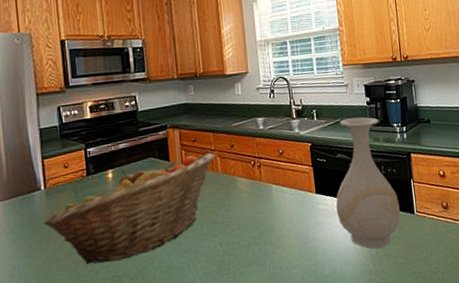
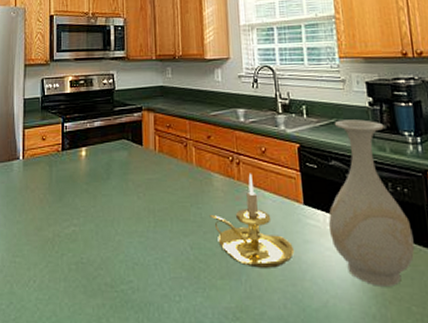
fruit basket: present [43,152,215,265] -> none [18,141,190,246]
candle holder: none [236,173,309,252] -> present [209,173,295,268]

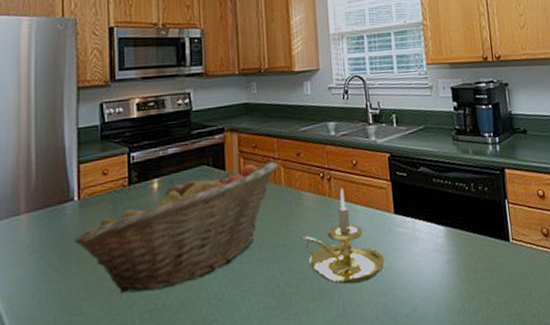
fruit basket: none [18,141,190,246] -> present [73,161,278,294]
vase: present [328,119,415,286] -> none [417,124,494,283]

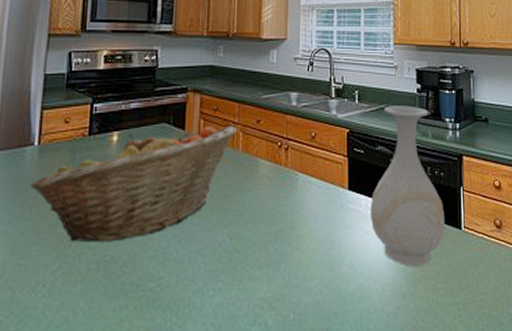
candle holder: present [300,188,386,284] -> none [252,159,335,256]
vase: none [417,124,494,283] -> present [369,106,445,266]

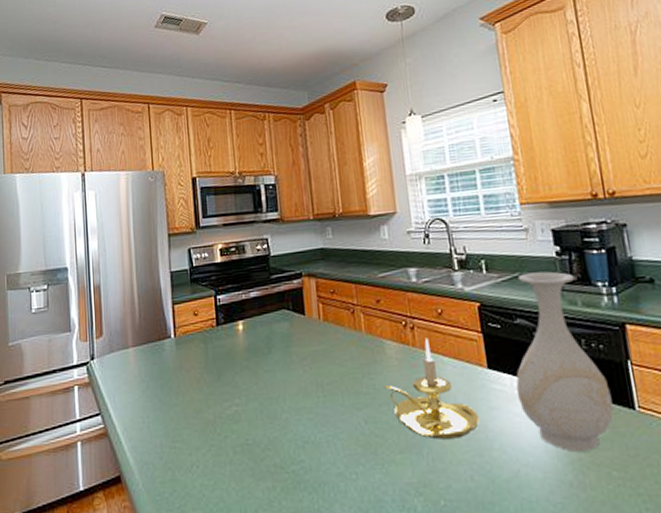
fruit basket: present [30,125,238,243] -> none [173,307,358,427]
candle holder: none [252,159,335,256] -> present [383,338,480,439]

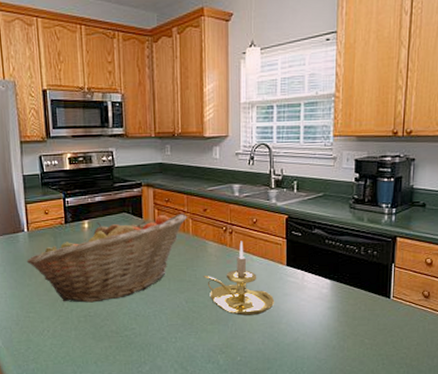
fruit basket: none [173,307,358,427] -> present [26,213,187,303]
vase: present [516,271,614,452] -> none [305,193,375,326]

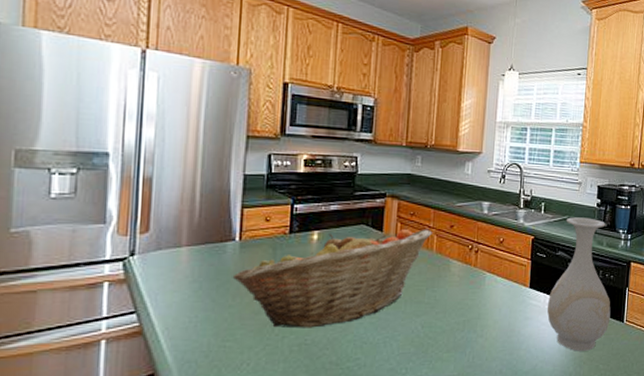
candle holder: present [203,241,275,316] -> none [443,260,516,342]
vase: none [305,193,375,326] -> present [547,217,611,351]

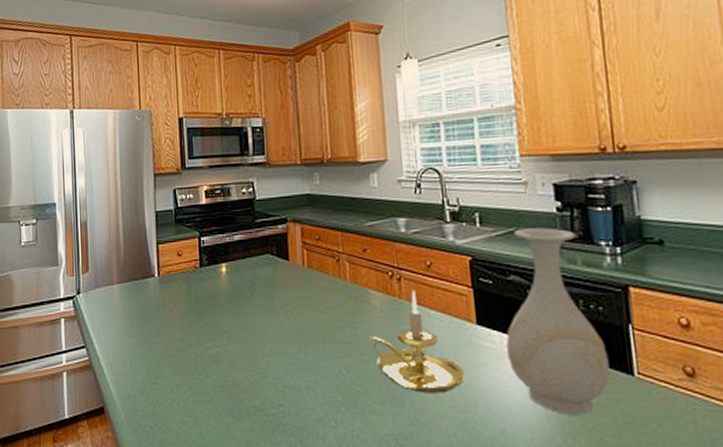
fruit basket: present [232,229,432,328] -> none [156,255,343,368]
candle holder: none [443,260,516,342] -> present [367,290,466,393]

